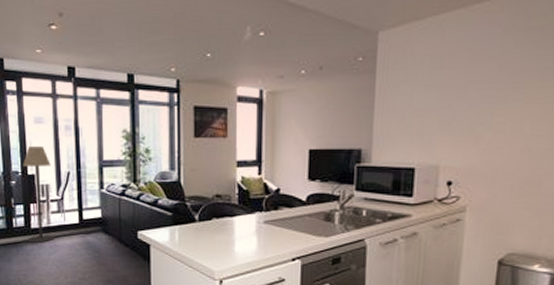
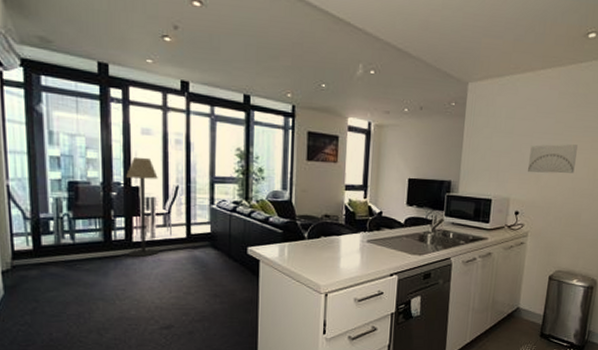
wall art: none [463,93,533,133] -> present [528,144,578,174]

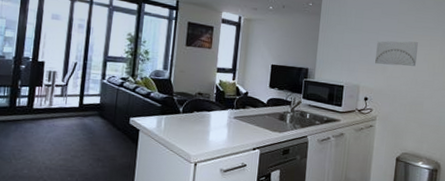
floor lamp: present [126,157,158,258] -> none [27,37,61,123]

